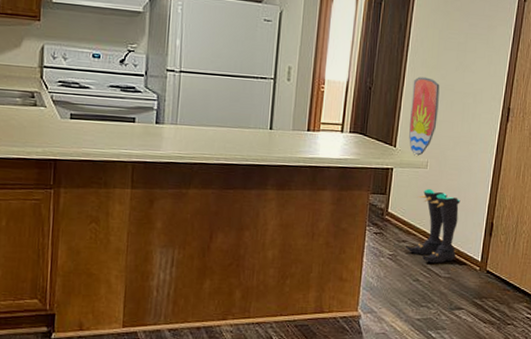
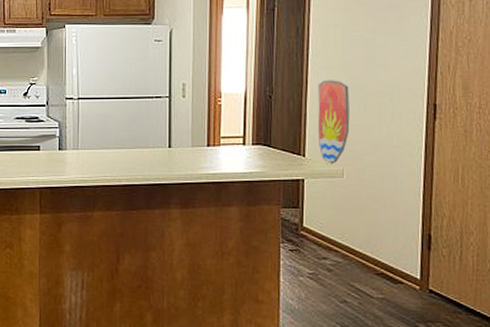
boots: present [405,188,461,264] -> none [326,199,389,283]

